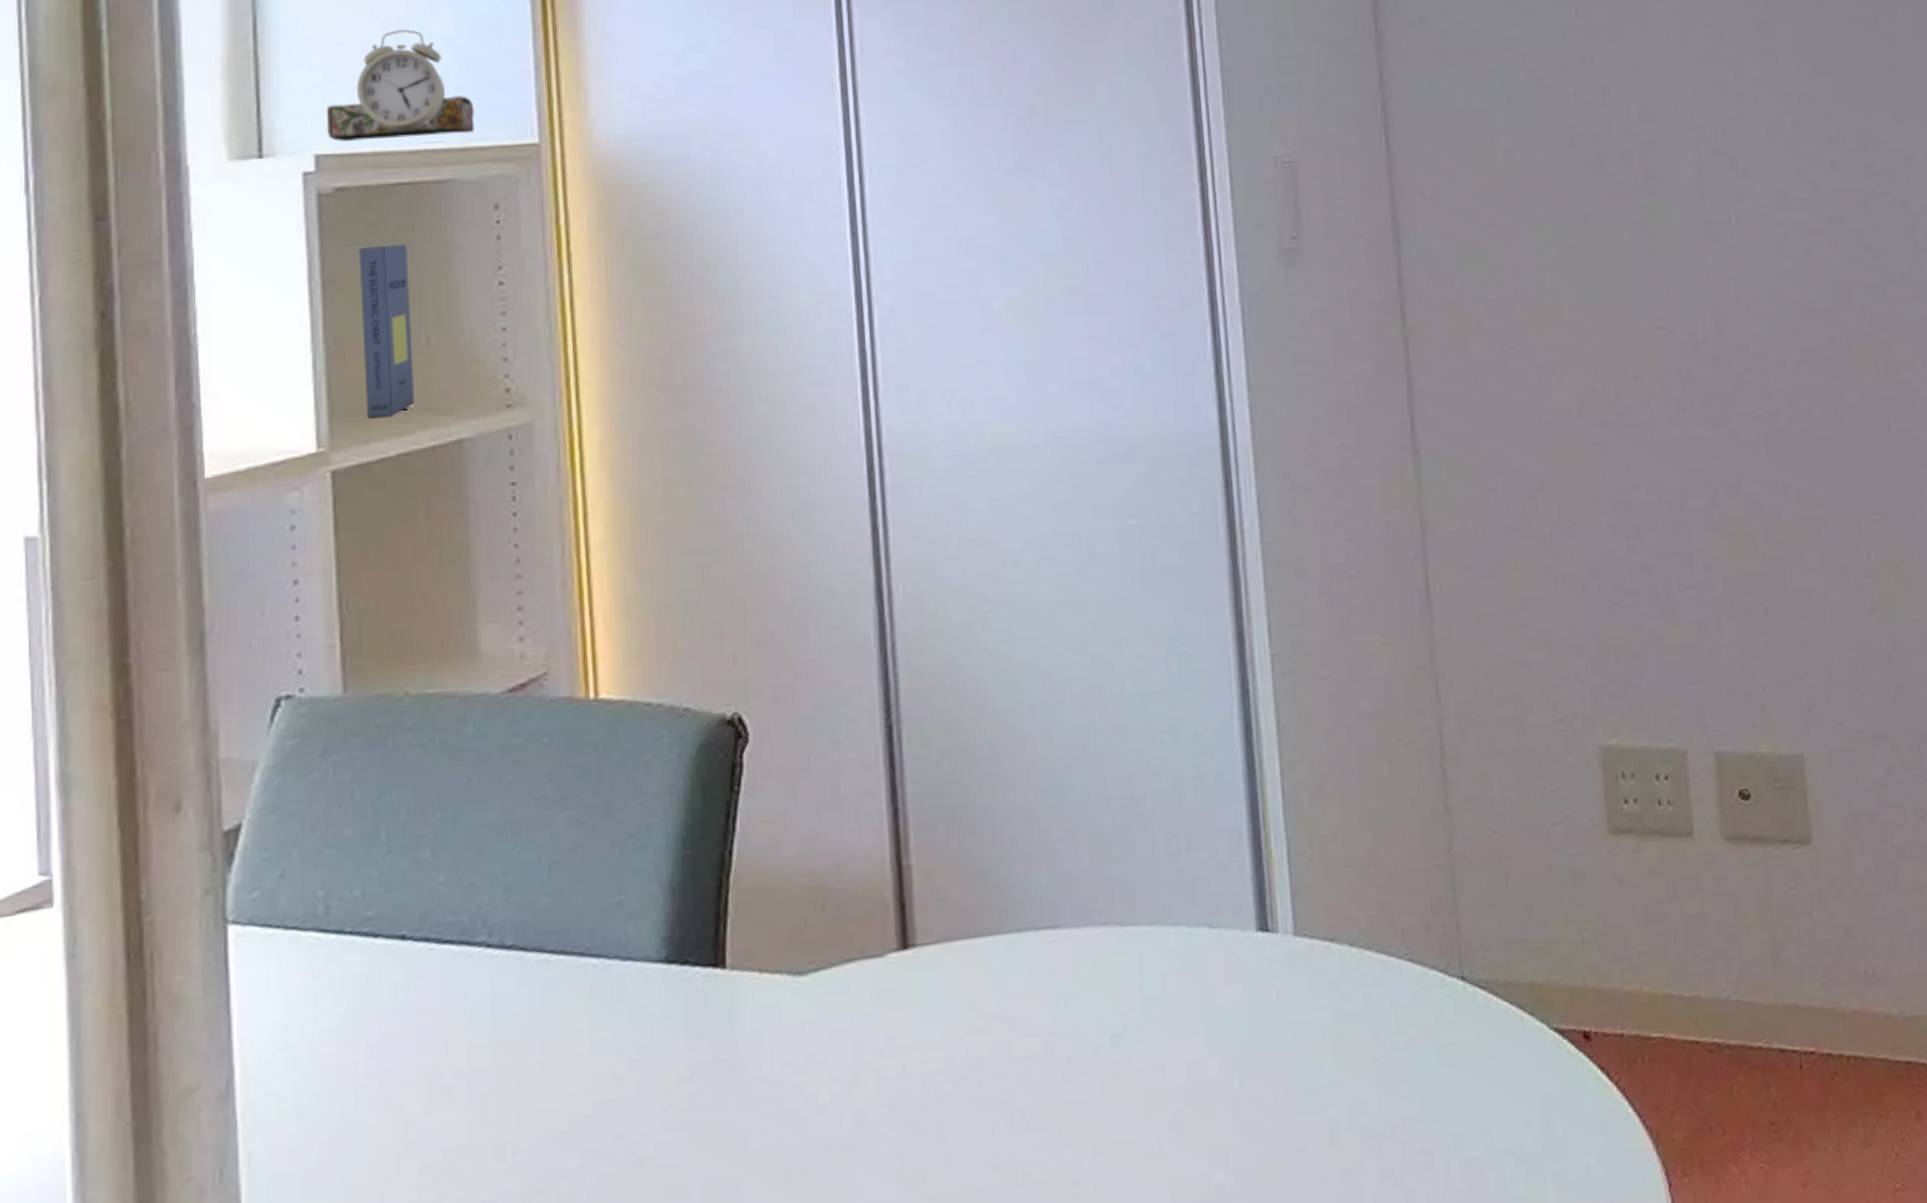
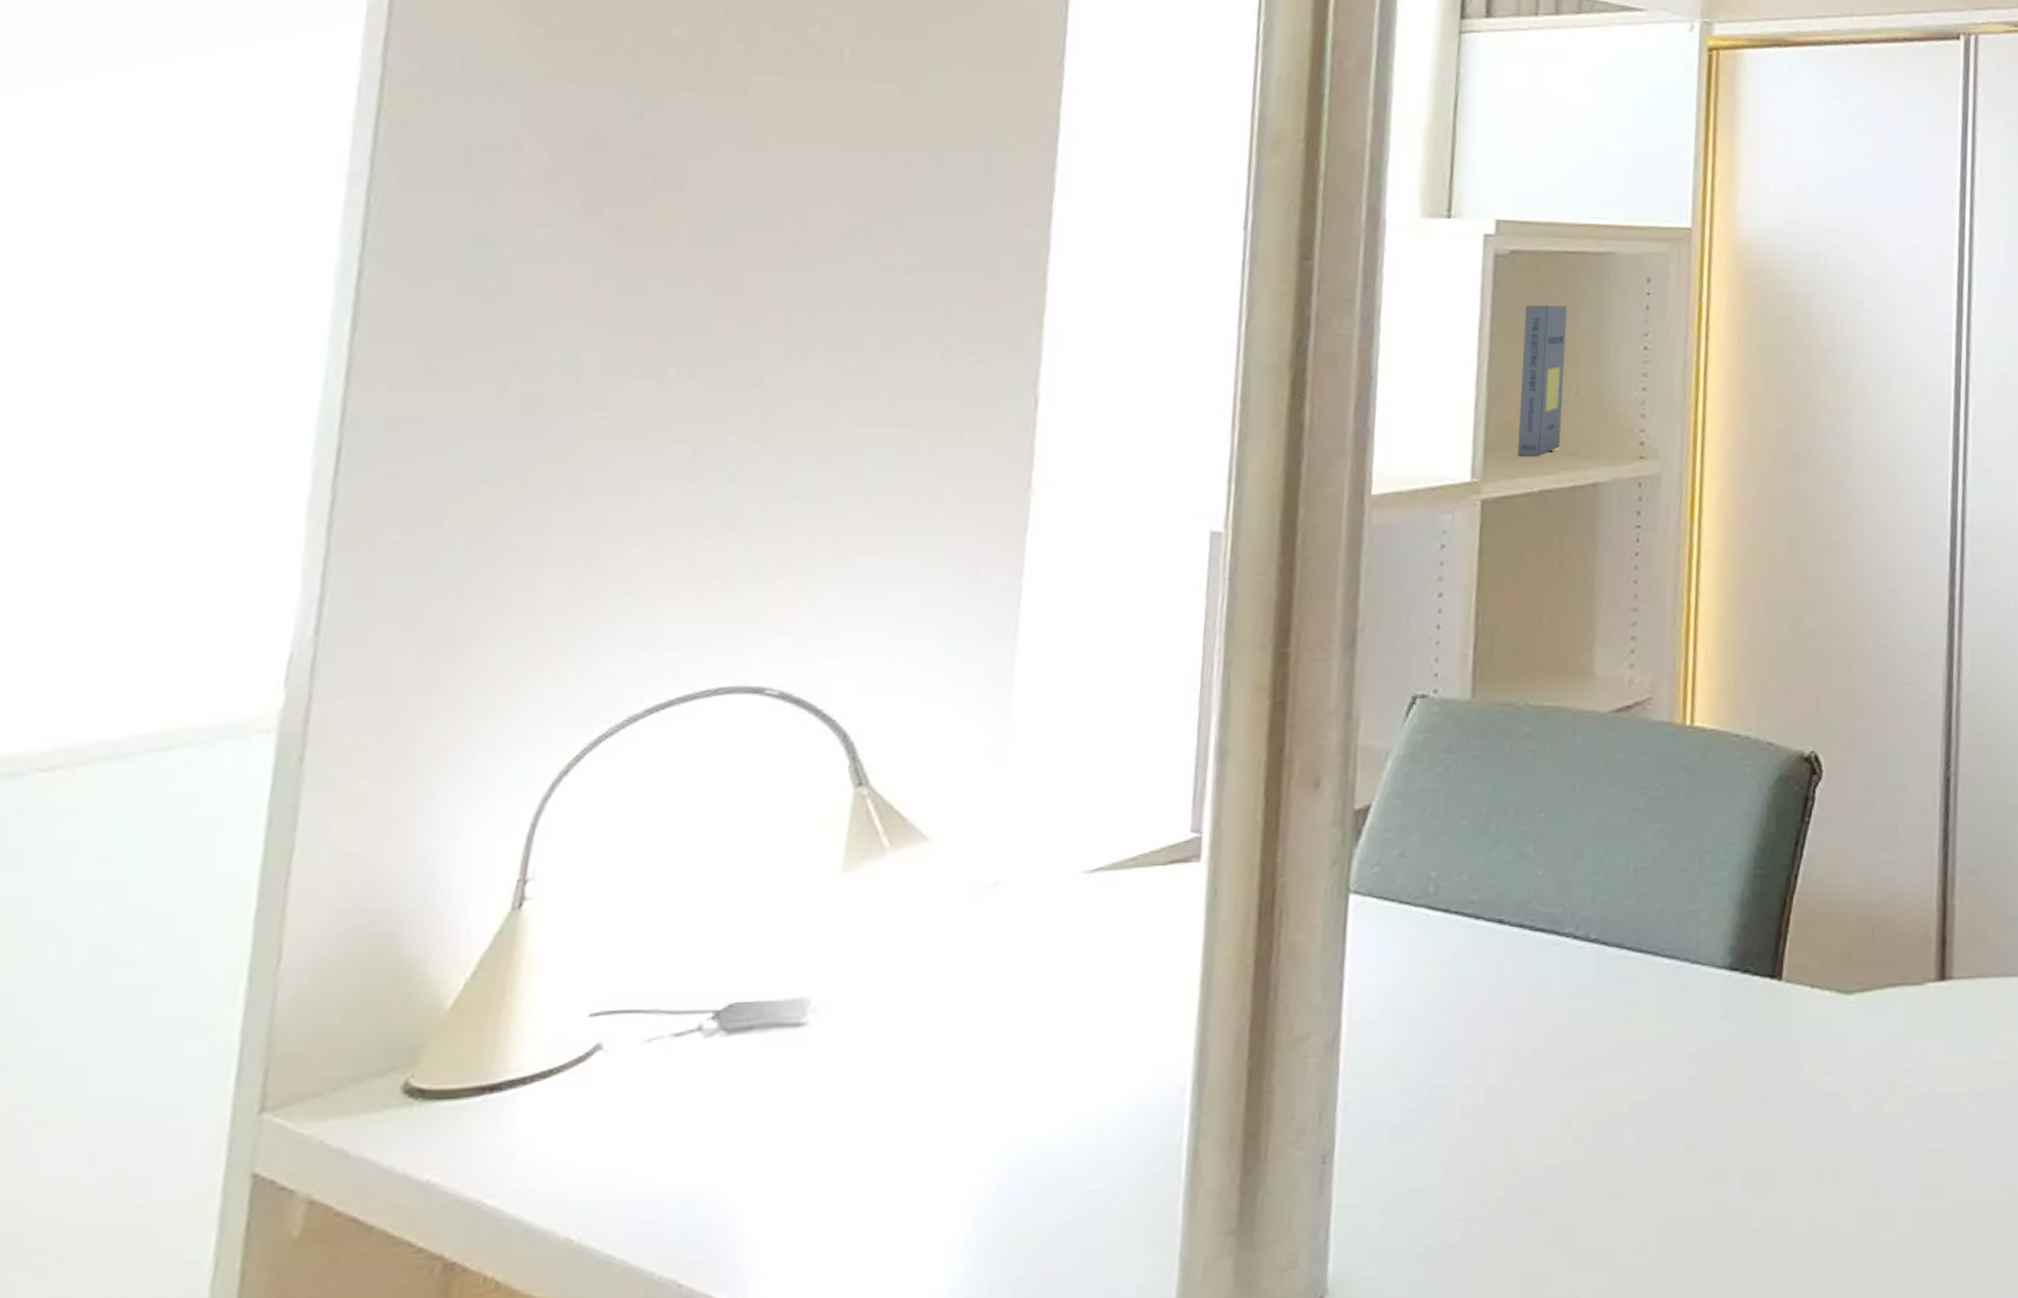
decorative box: present [326,96,475,141] -> none [1508,177,1638,214]
alarm clock: present [356,29,445,133] -> none [1537,117,1614,207]

